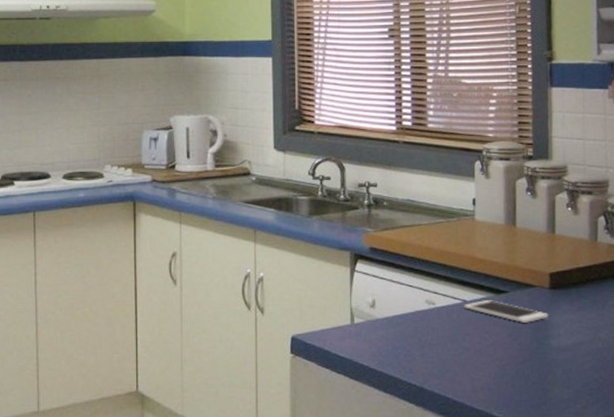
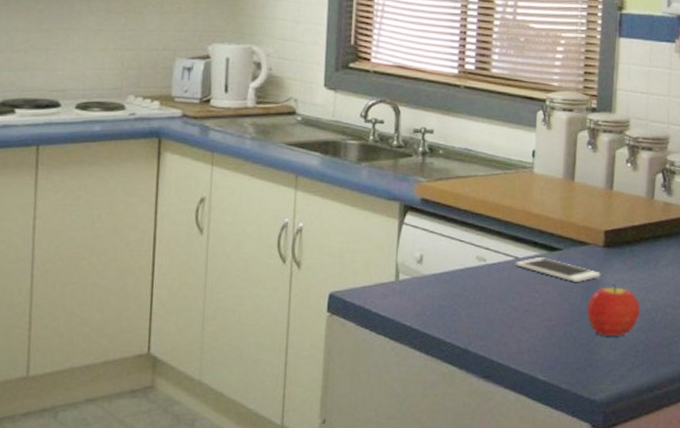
fruit: none [537,323,591,374] -> present [586,283,640,336]

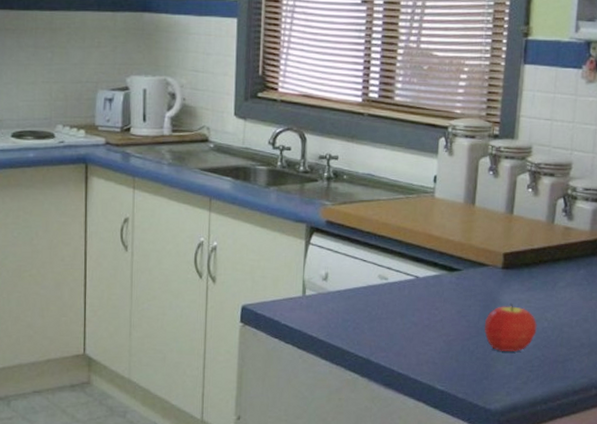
cell phone: present [516,258,601,282] -> none [416,277,499,301]

